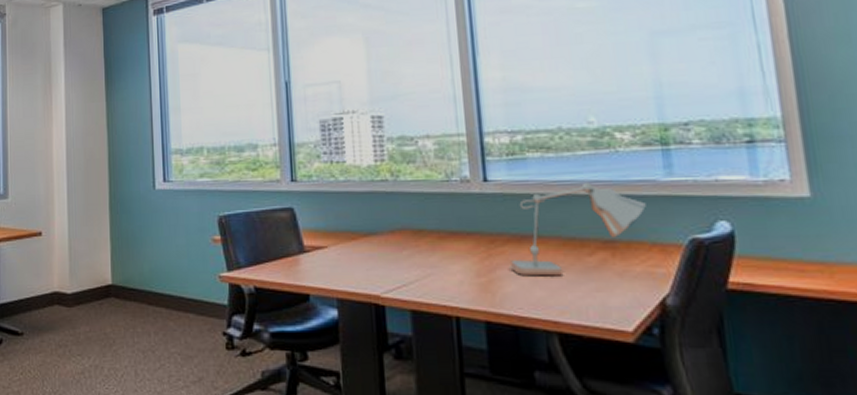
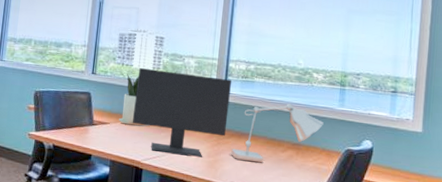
planter: none [339,174,383,247] -> present [119,73,149,127]
computer monitor: none [355,160,498,279] -> present [132,68,231,158]

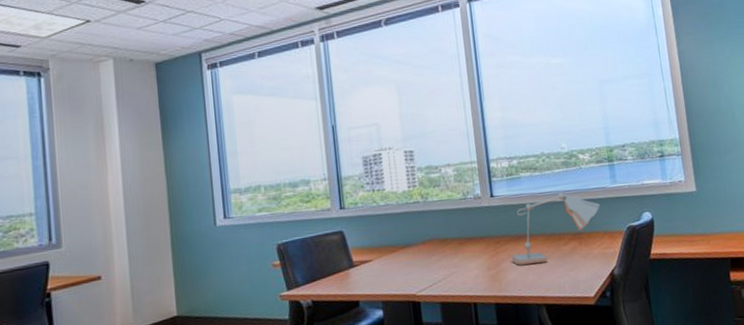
planter: present [119,73,149,127] -> none [380,199,417,258]
computer monitor: present [132,68,231,158] -> none [393,181,502,279]

